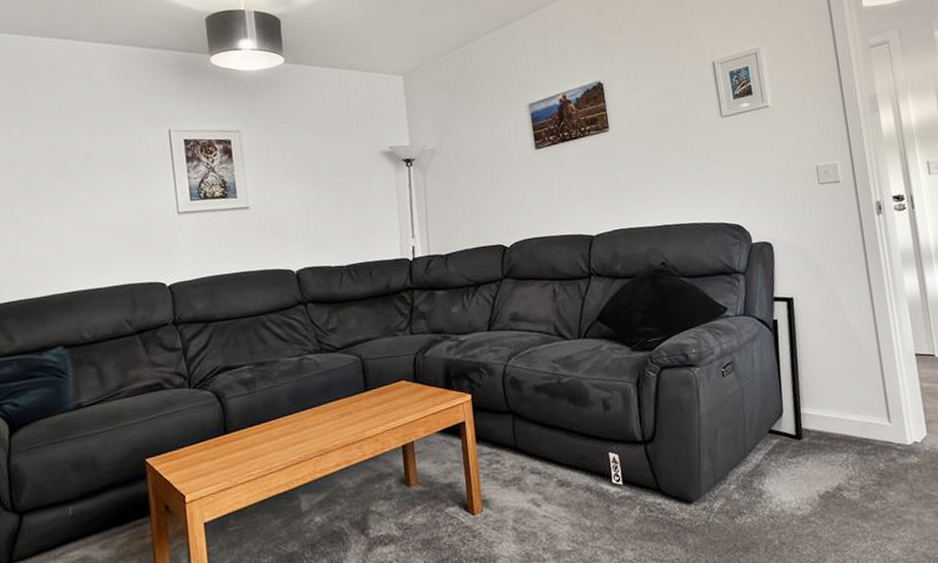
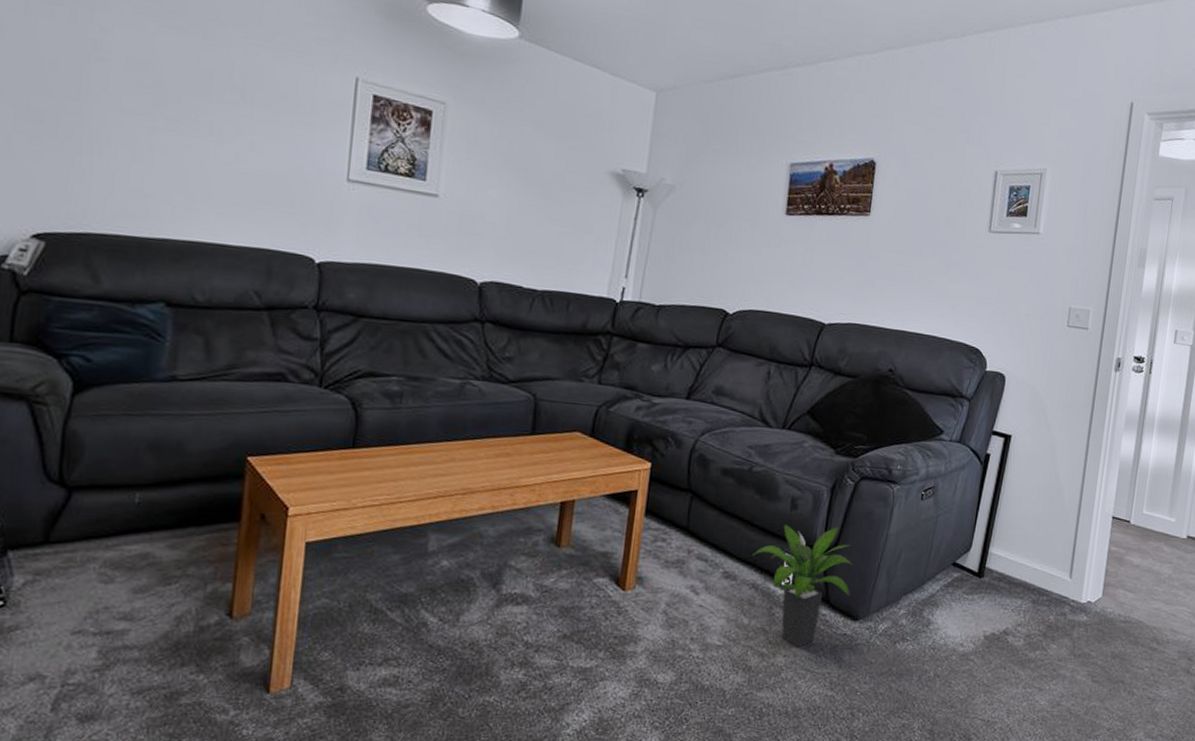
potted plant: none [579,418,679,540] -> present [752,525,853,648]

